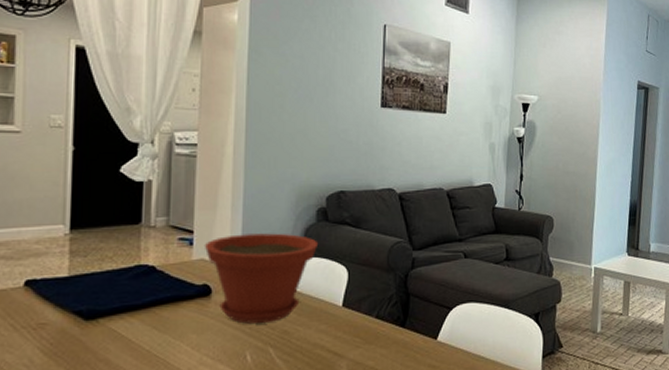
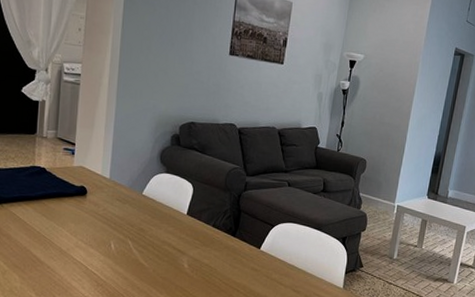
plant pot: present [204,233,319,324] -> none [82,149,172,221]

